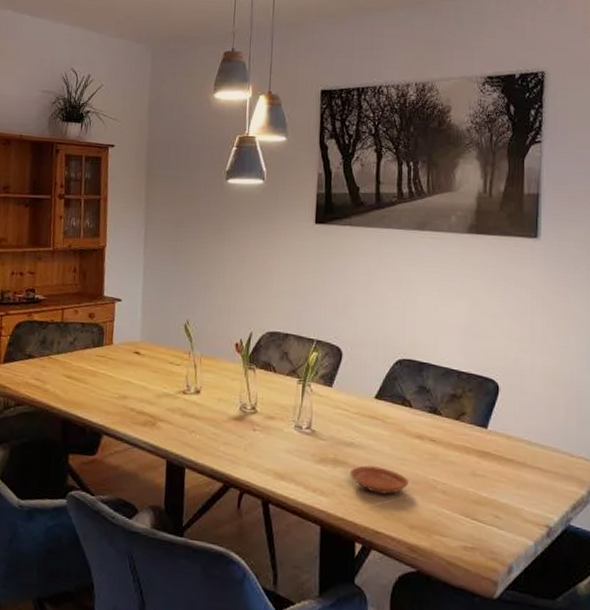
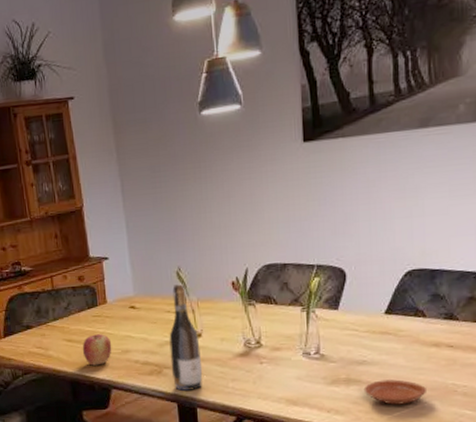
apple: none [80,374,111,408] -> present [82,334,112,366]
wine bottle: none [165,337,197,449] -> present [169,284,203,391]

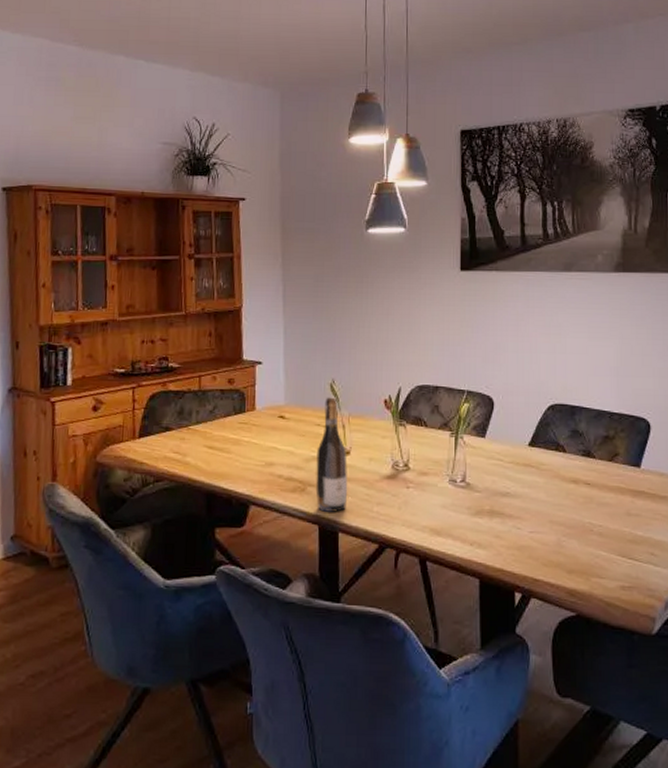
apple: present [82,334,112,366] -> none [223,443,256,478]
plate: present [363,379,428,405] -> none [506,514,566,541]

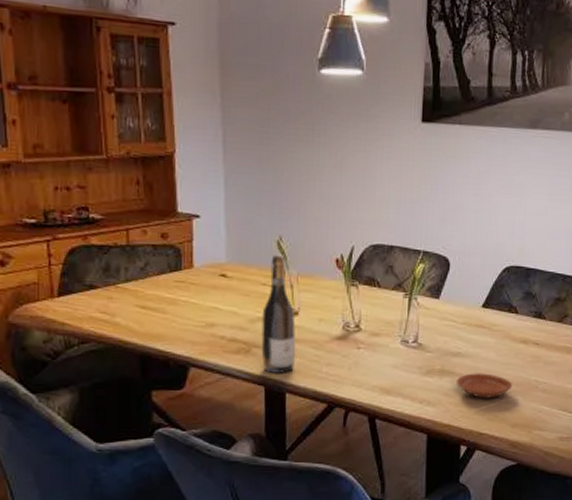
plate: none [506,514,566,541] -> present [455,373,513,398]

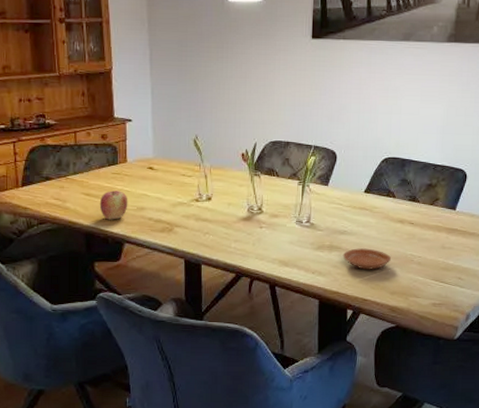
apple: none [158,302,195,339] -> present [99,191,128,220]
wine bottle: present [261,255,296,373] -> none [181,151,210,248]

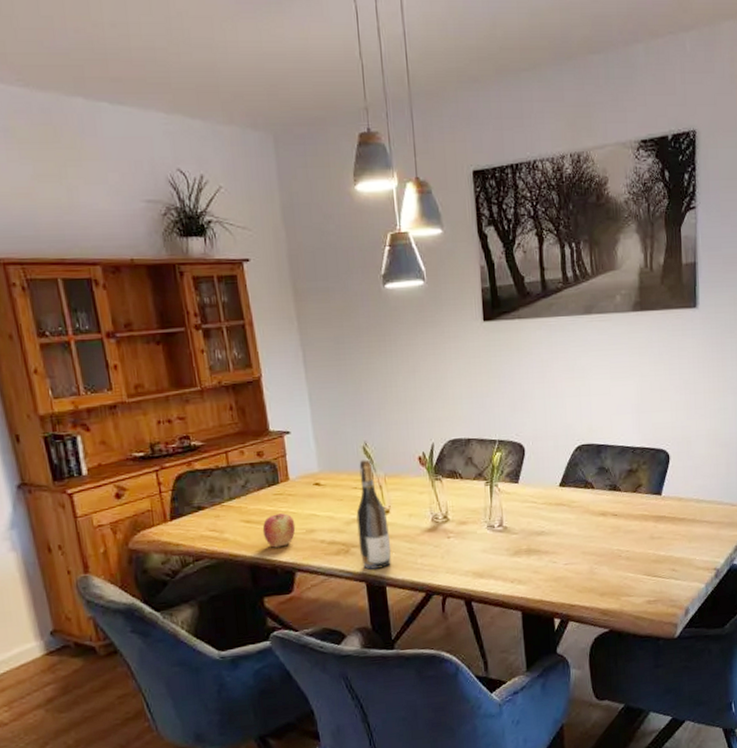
wine bottle: none [181,151,210,248] -> present [356,459,391,570]
plate: present [342,248,392,270] -> none [542,548,597,572]

